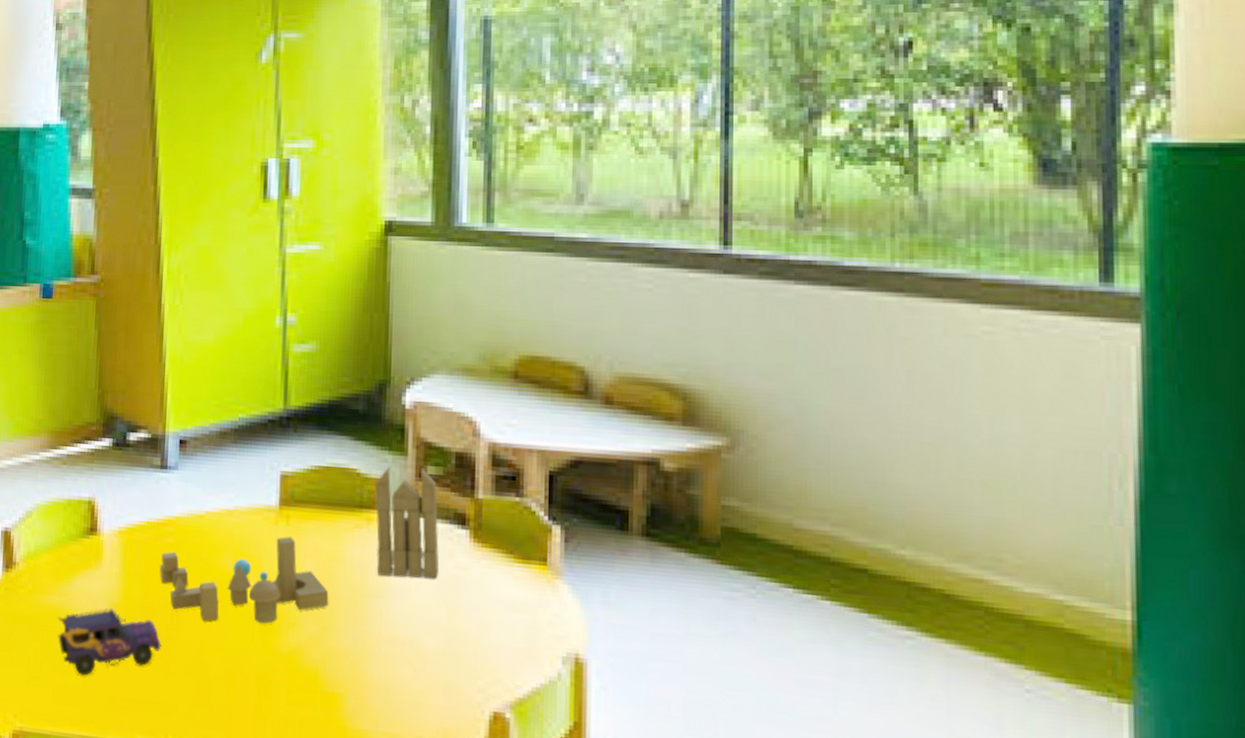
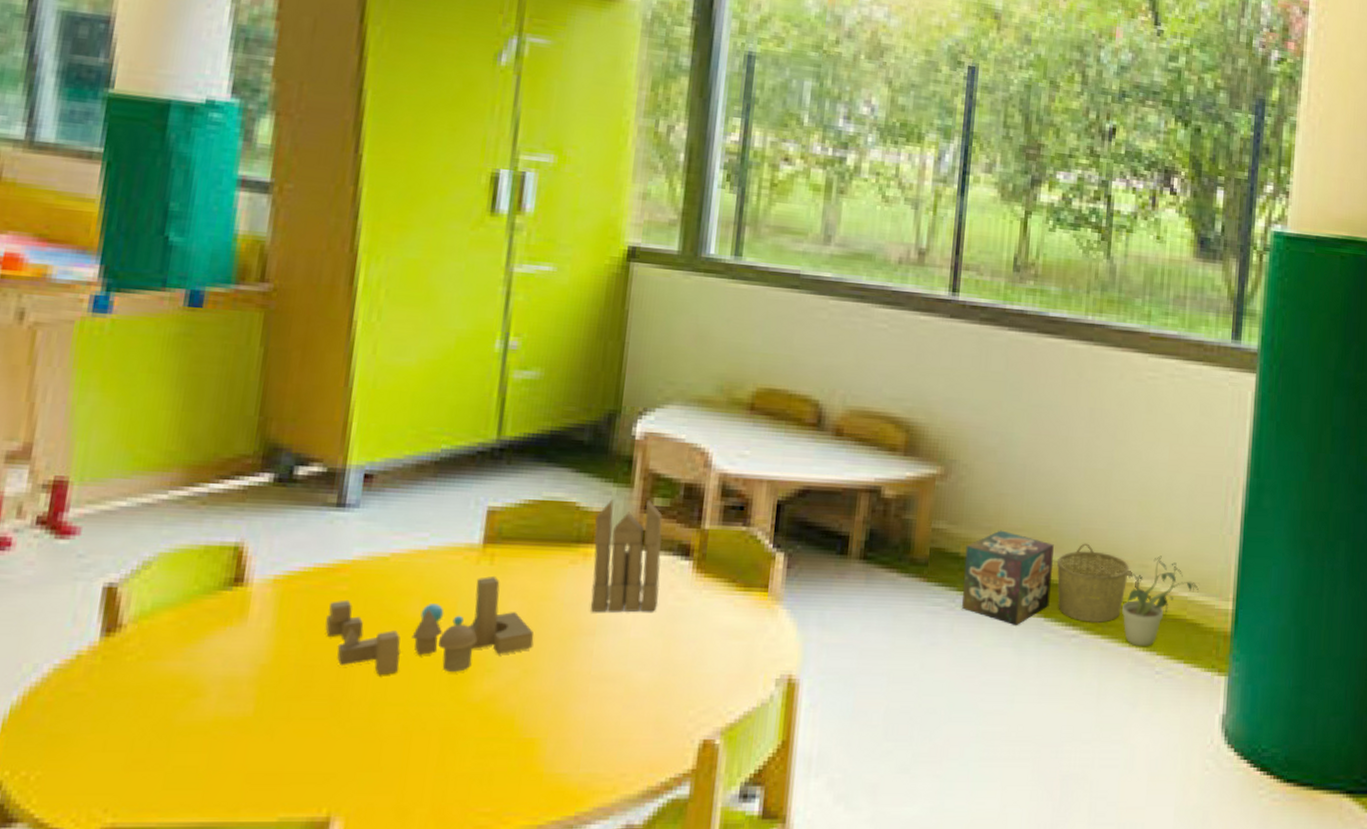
toy car: present [57,608,162,676] -> none [177,669,322,752]
toy box: none [763,510,875,620] -> present [962,530,1054,625]
basket: none [880,529,977,625] -> present [1057,543,1129,624]
potted plant: none [972,548,1079,658] -> present [1122,556,1199,647]

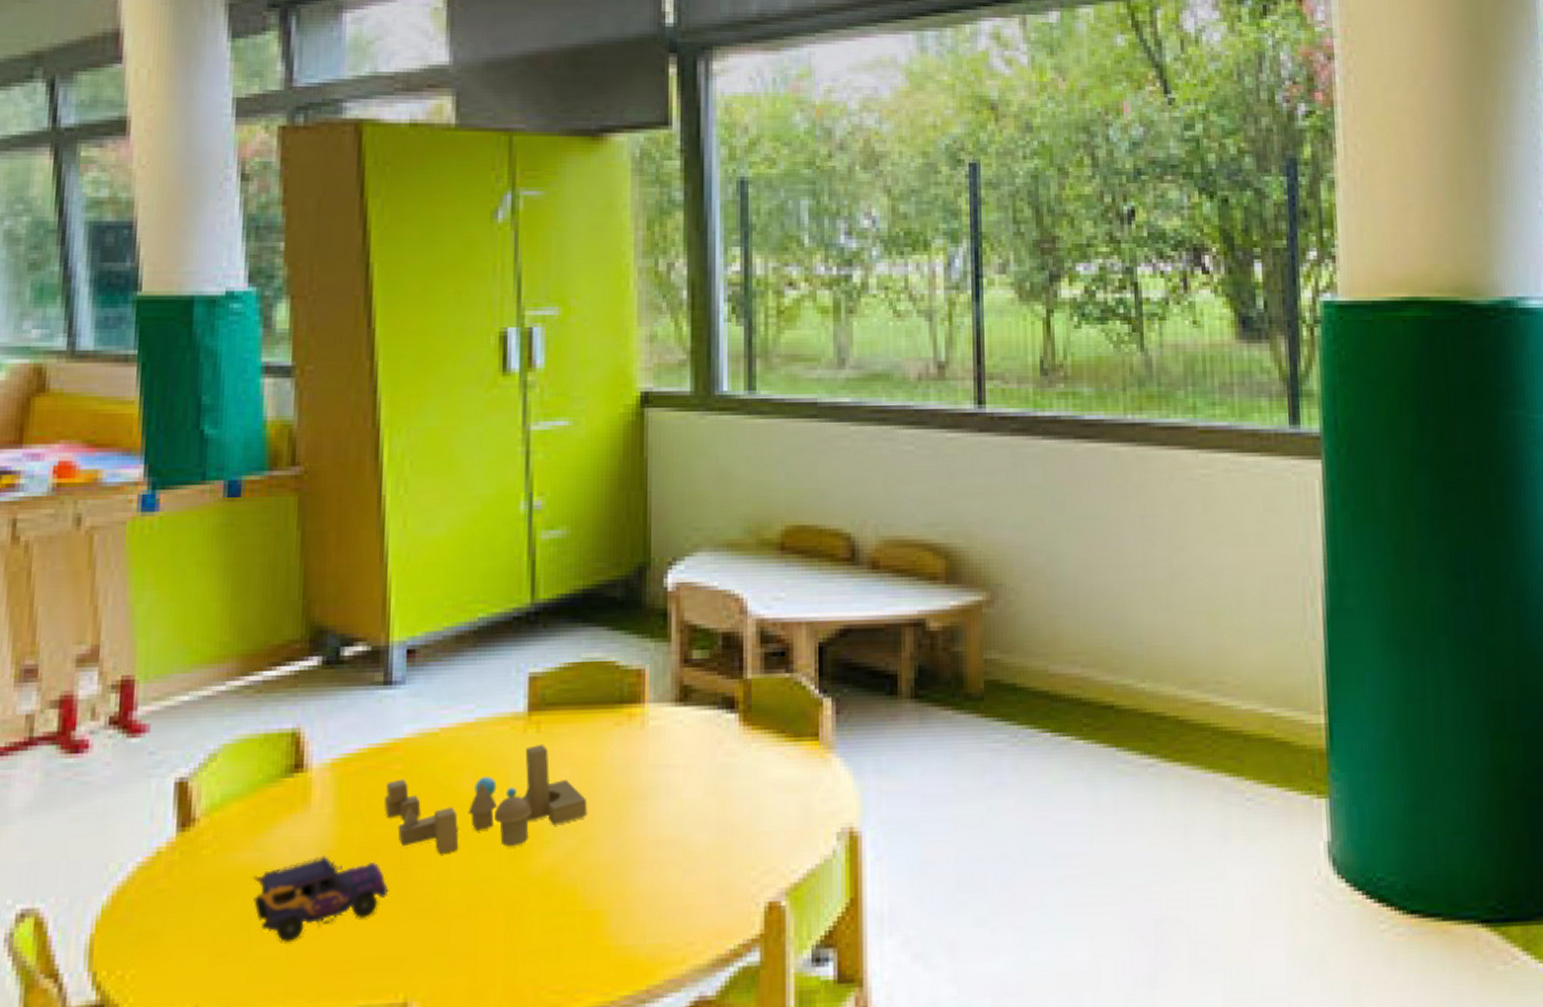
toy car: none [177,669,322,752] -> present [252,855,389,942]
building blocks: present [591,499,663,612] -> none [636,653,708,774]
toy box: present [962,530,1054,625] -> none [1022,655,1120,758]
basket: present [1057,543,1129,624] -> none [1124,662,1204,750]
potted plant: present [1122,556,1199,647] -> none [1201,670,1284,772]

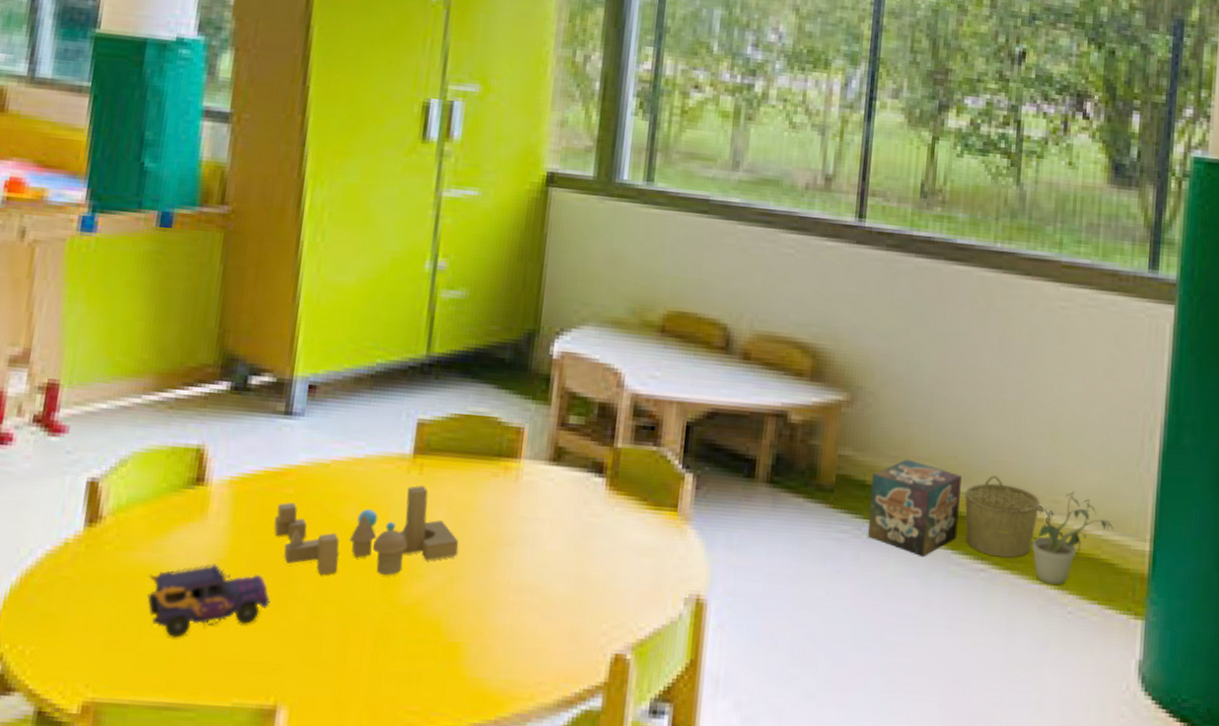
toy box: none [1022,655,1120,758] -> present [868,459,962,556]
basket: none [1124,662,1204,750] -> present [965,475,1040,559]
potted plant: none [1201,670,1284,772] -> present [1032,491,1114,585]

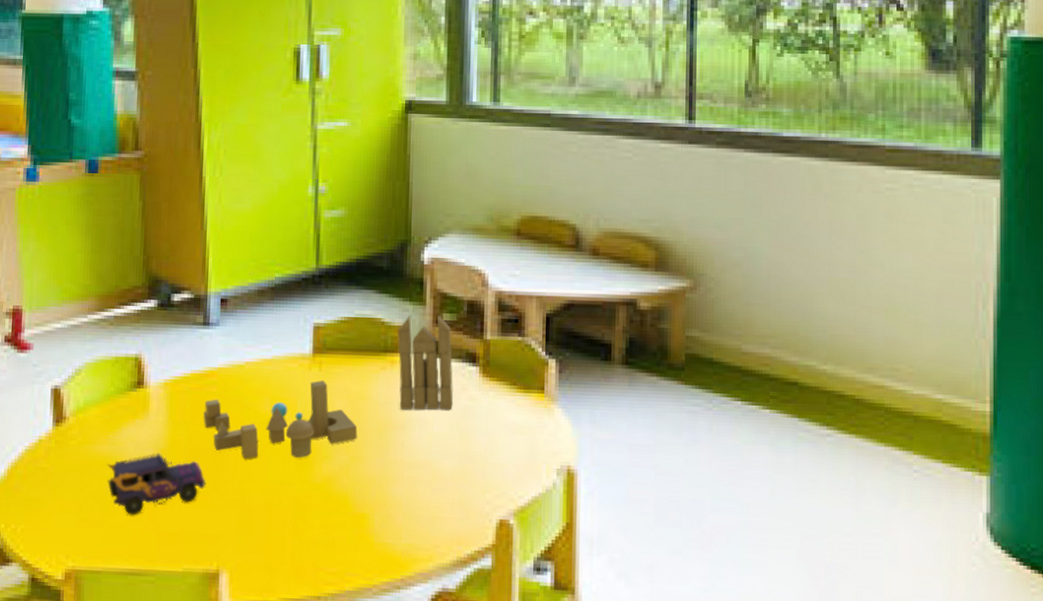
building blocks: none [511,416,578,526] -> present [397,315,454,410]
toy box: present [868,459,962,556] -> none [718,337,804,424]
basket: present [965,475,1040,559] -> none [808,348,879,424]
potted plant: present [1032,491,1114,585] -> none [875,359,953,447]

